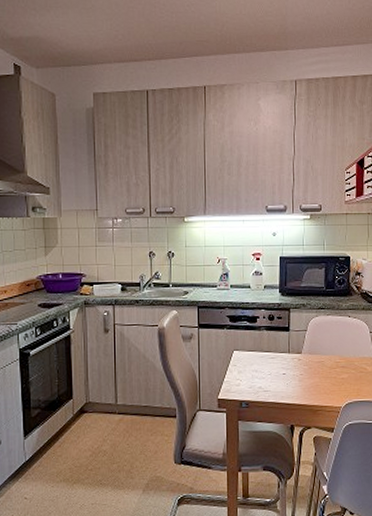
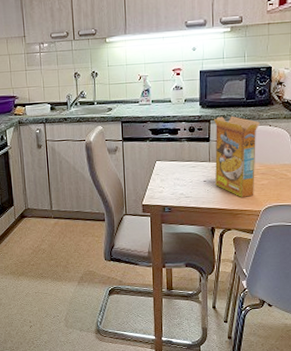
cereal box: none [293,305,339,392] -> present [213,116,260,197]

